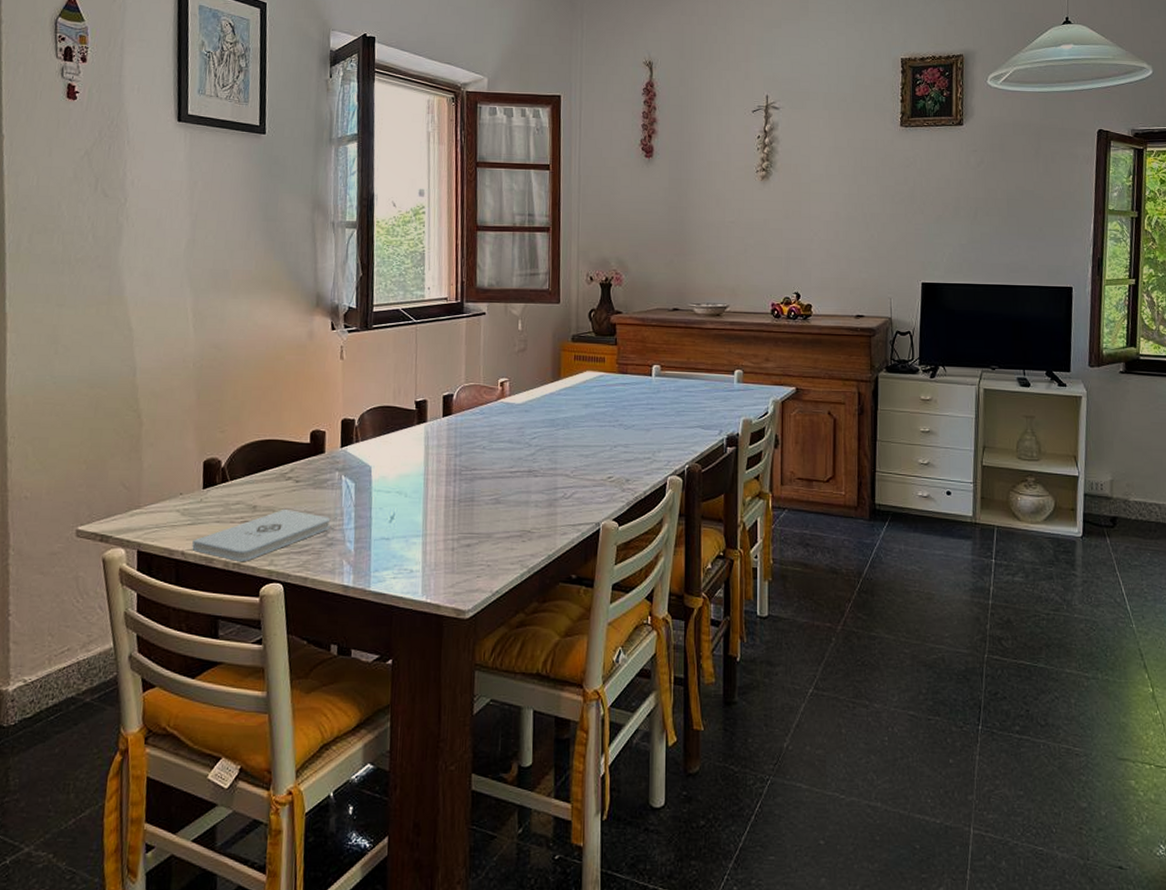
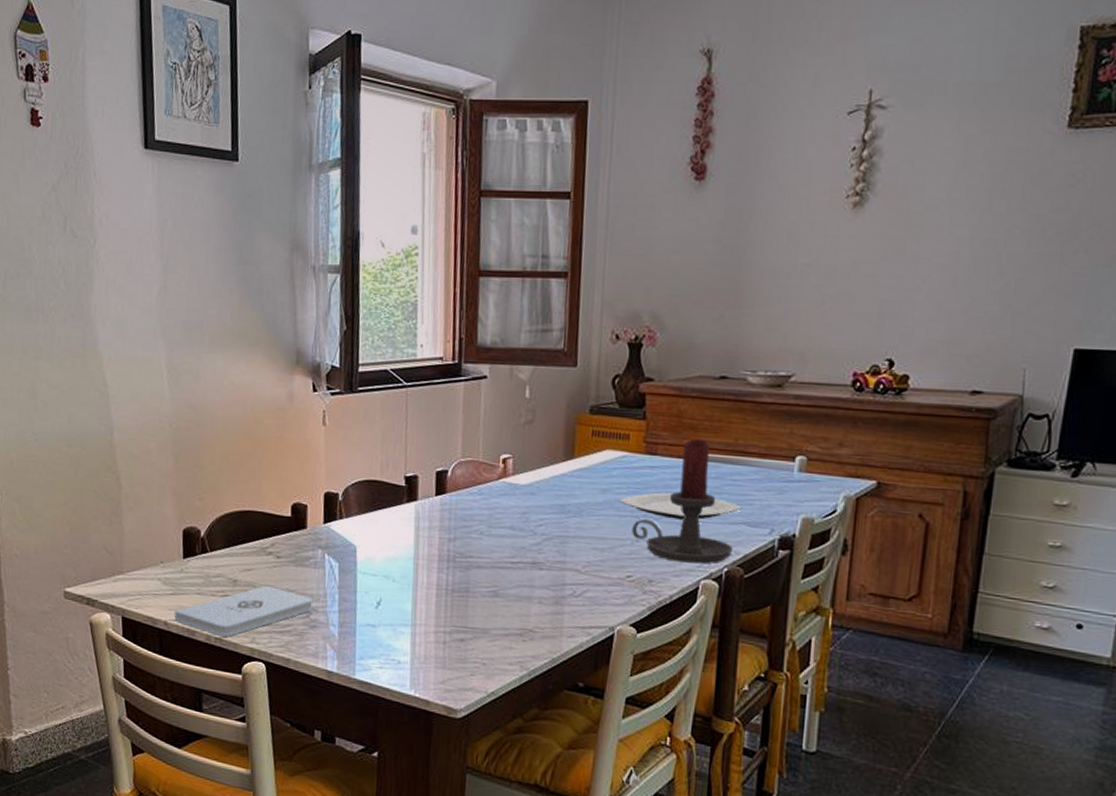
plate: none [599,405,697,427] -> present [619,492,743,520]
candle holder: none [610,359,691,463] -> present [632,438,733,564]

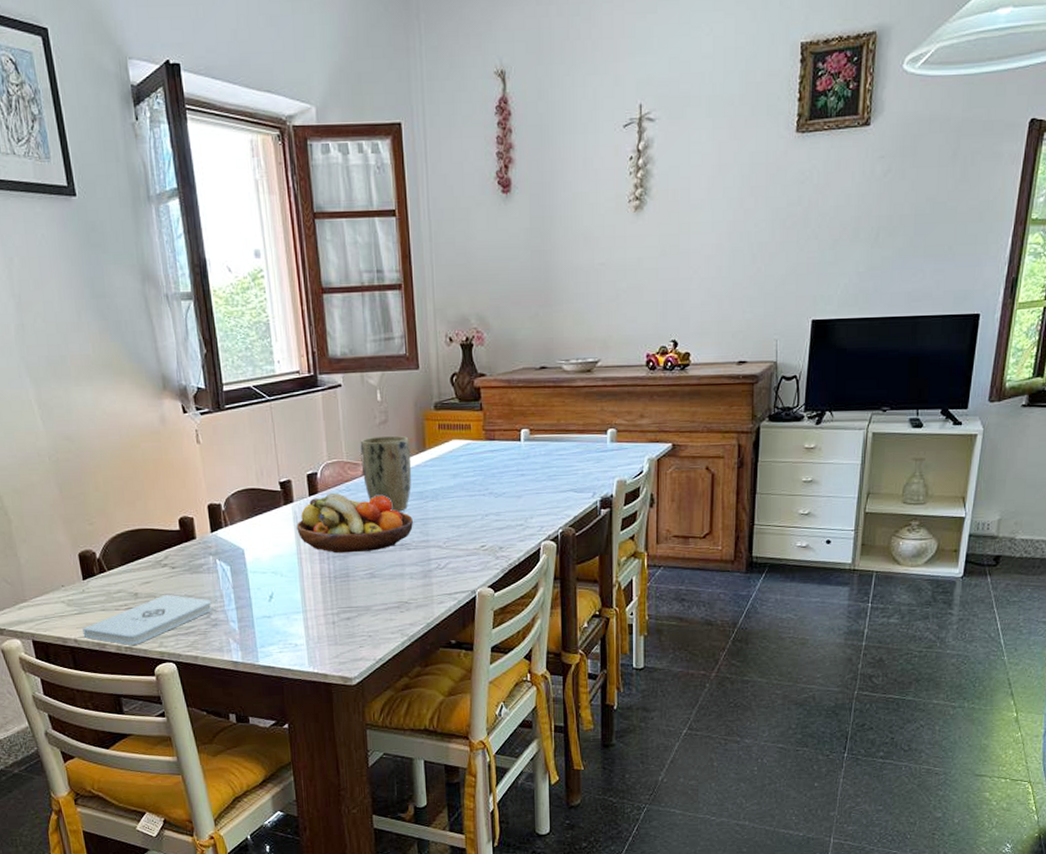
fruit bowl: none [417,494,550,566] -> present [296,492,413,554]
plant pot: none [498,436,556,525] -> present [360,435,412,512]
plate: present [619,492,743,520] -> none [468,471,569,493]
candle holder: present [632,438,733,564] -> none [481,422,565,529]

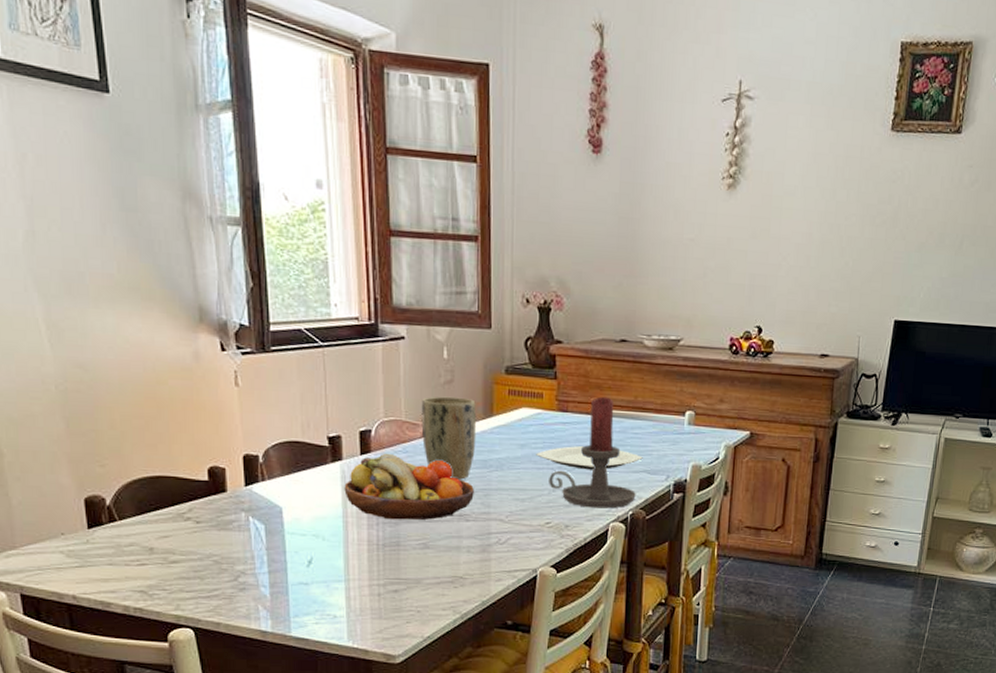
notepad: present [83,594,212,645] -> none [84,551,241,606]
plate: none [468,471,569,493] -> present [536,446,643,470]
candle holder: none [481,422,565,529] -> present [549,396,636,509]

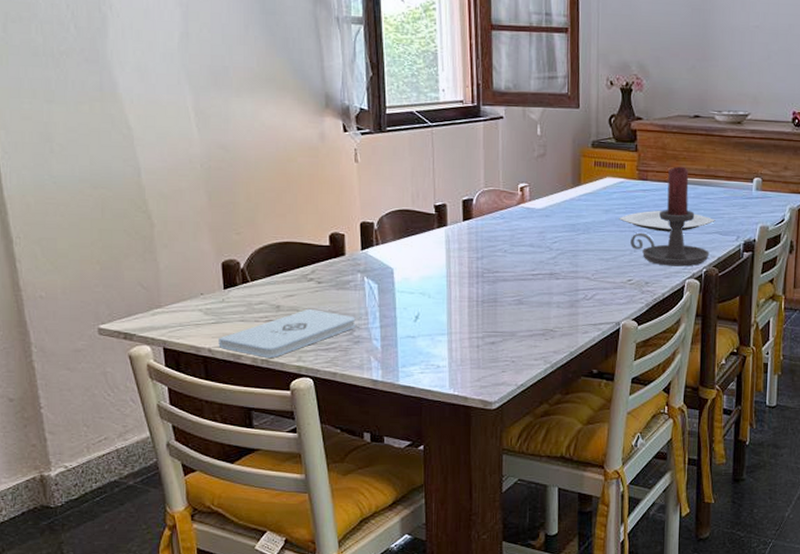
notepad: none [84,551,241,606] -> present [218,308,356,358]
fruit bowl: present [344,453,474,520] -> none [448,219,563,279]
plant pot: present [421,396,477,480] -> none [517,168,566,242]

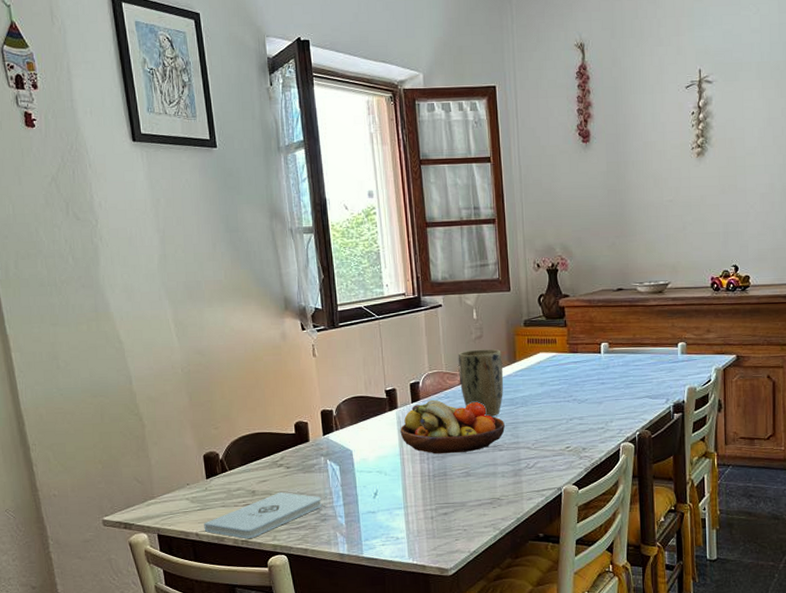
fruit bowl: none [448,219,563,279] -> present [400,399,505,454]
plant pot: none [517,168,566,242] -> present [458,349,504,417]
plate: present [619,211,715,232] -> none [554,380,645,400]
candle holder: present [630,166,709,267] -> none [566,337,641,432]

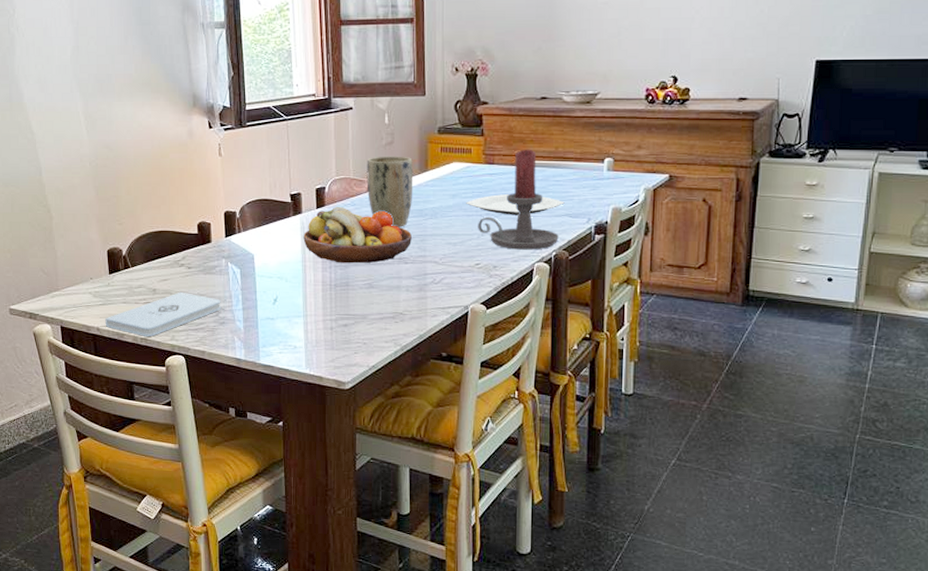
plate: none [554,380,645,400] -> present [466,194,565,215]
candle holder: none [566,337,641,432] -> present [478,149,559,250]

